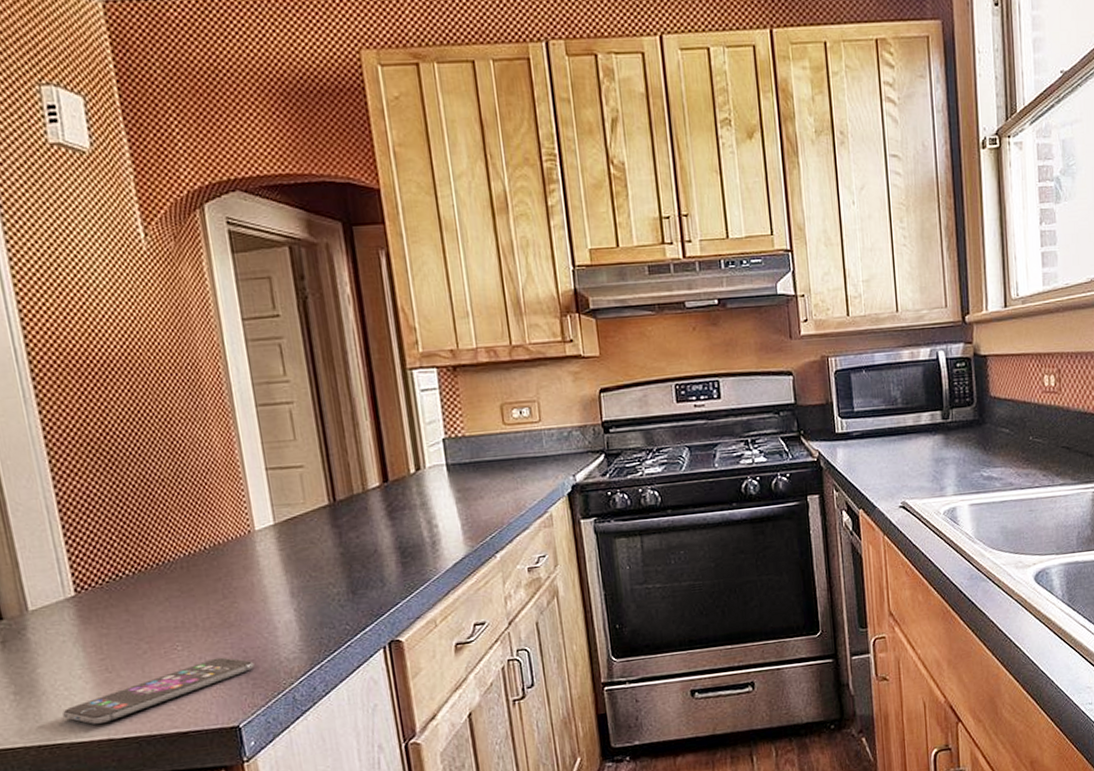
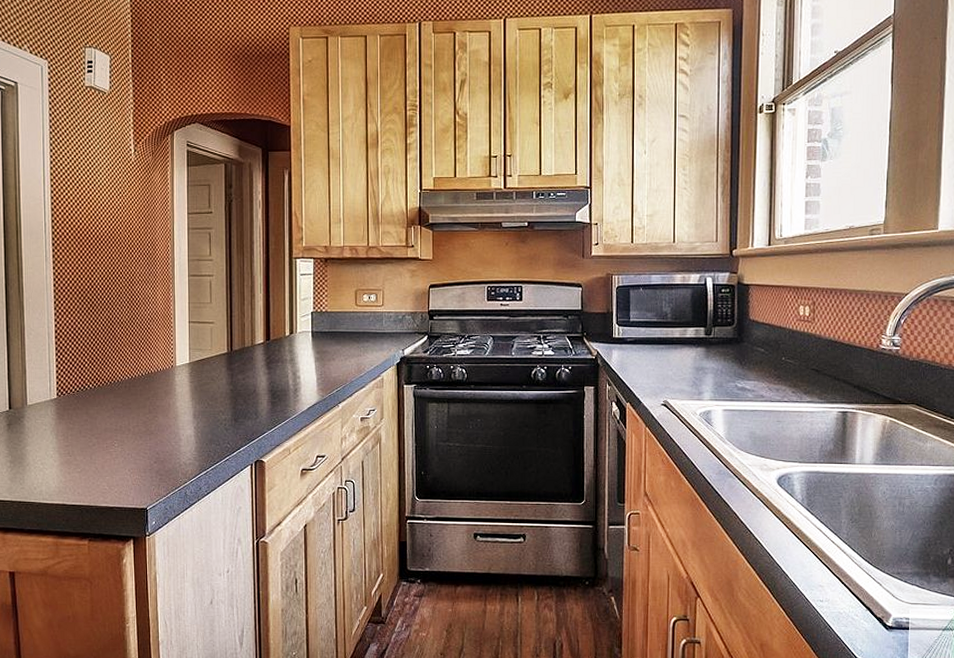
smartphone: present [61,657,254,725] -> none [36,456,163,493]

